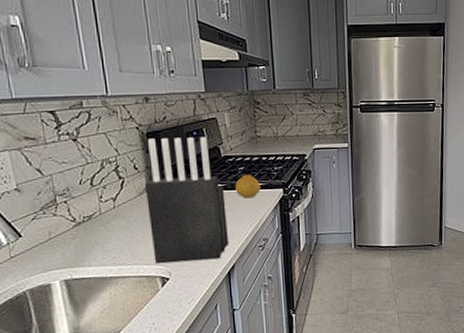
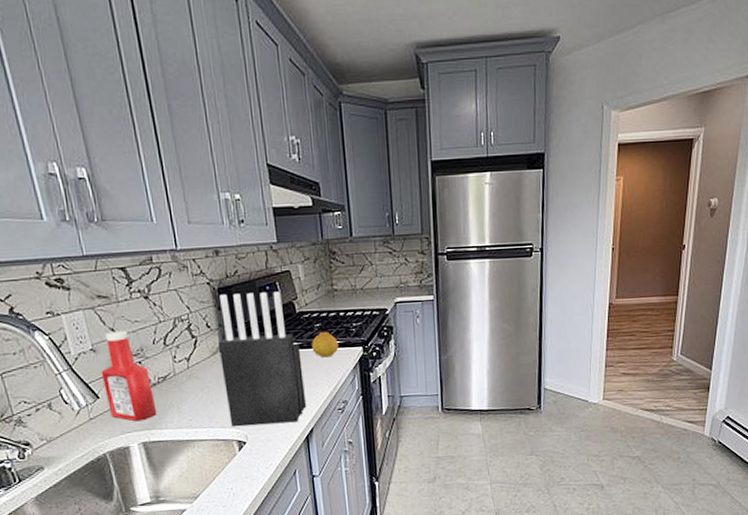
ketchup bottle: none [24,171,81,260] -> present [101,330,157,422]

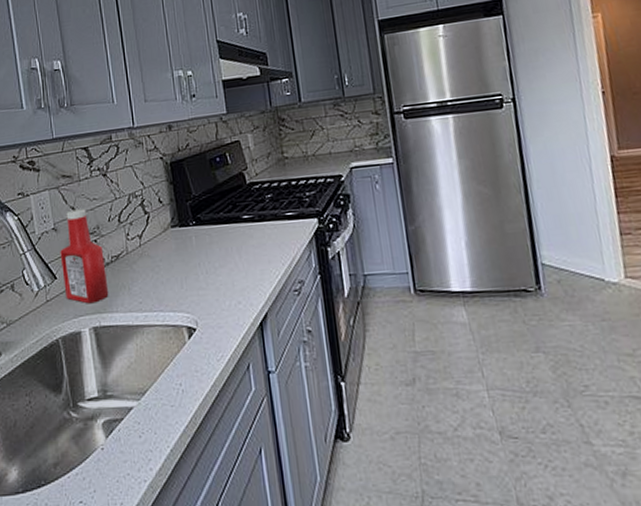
knife block: present [217,291,306,427] -> none [169,162,259,311]
fruit: present [312,332,339,358] -> none [263,203,292,232]

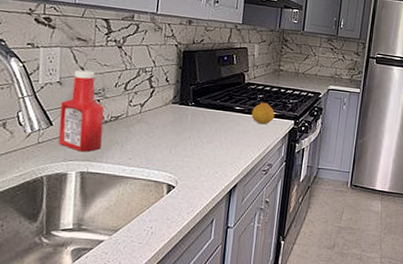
fruit: none [263,203,292,232] -> present [251,103,275,125]

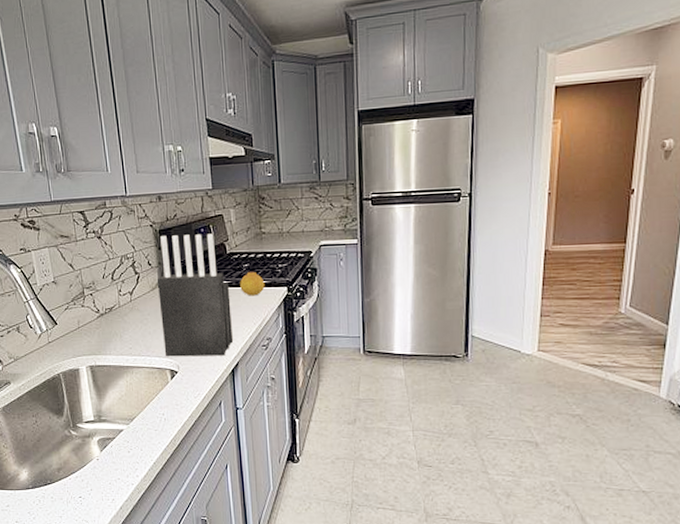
ketchup bottle: present [58,69,105,153] -> none [60,266,103,347]
knife block: none [165,57,241,176] -> present [156,233,233,357]

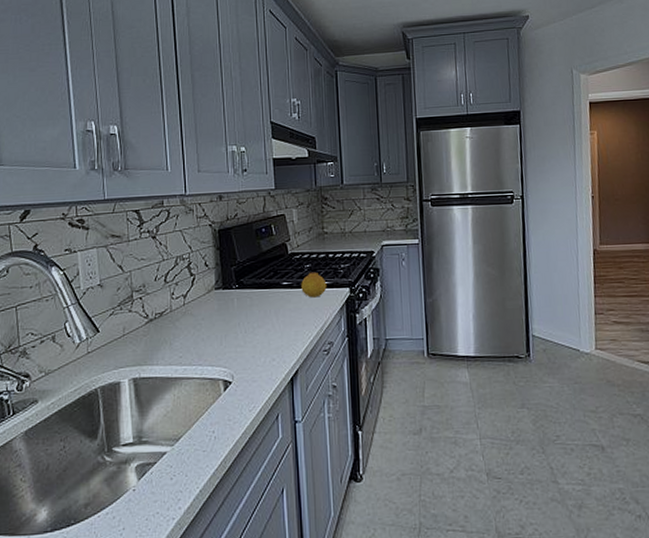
knife block: present [156,233,233,357] -> none [213,233,292,366]

